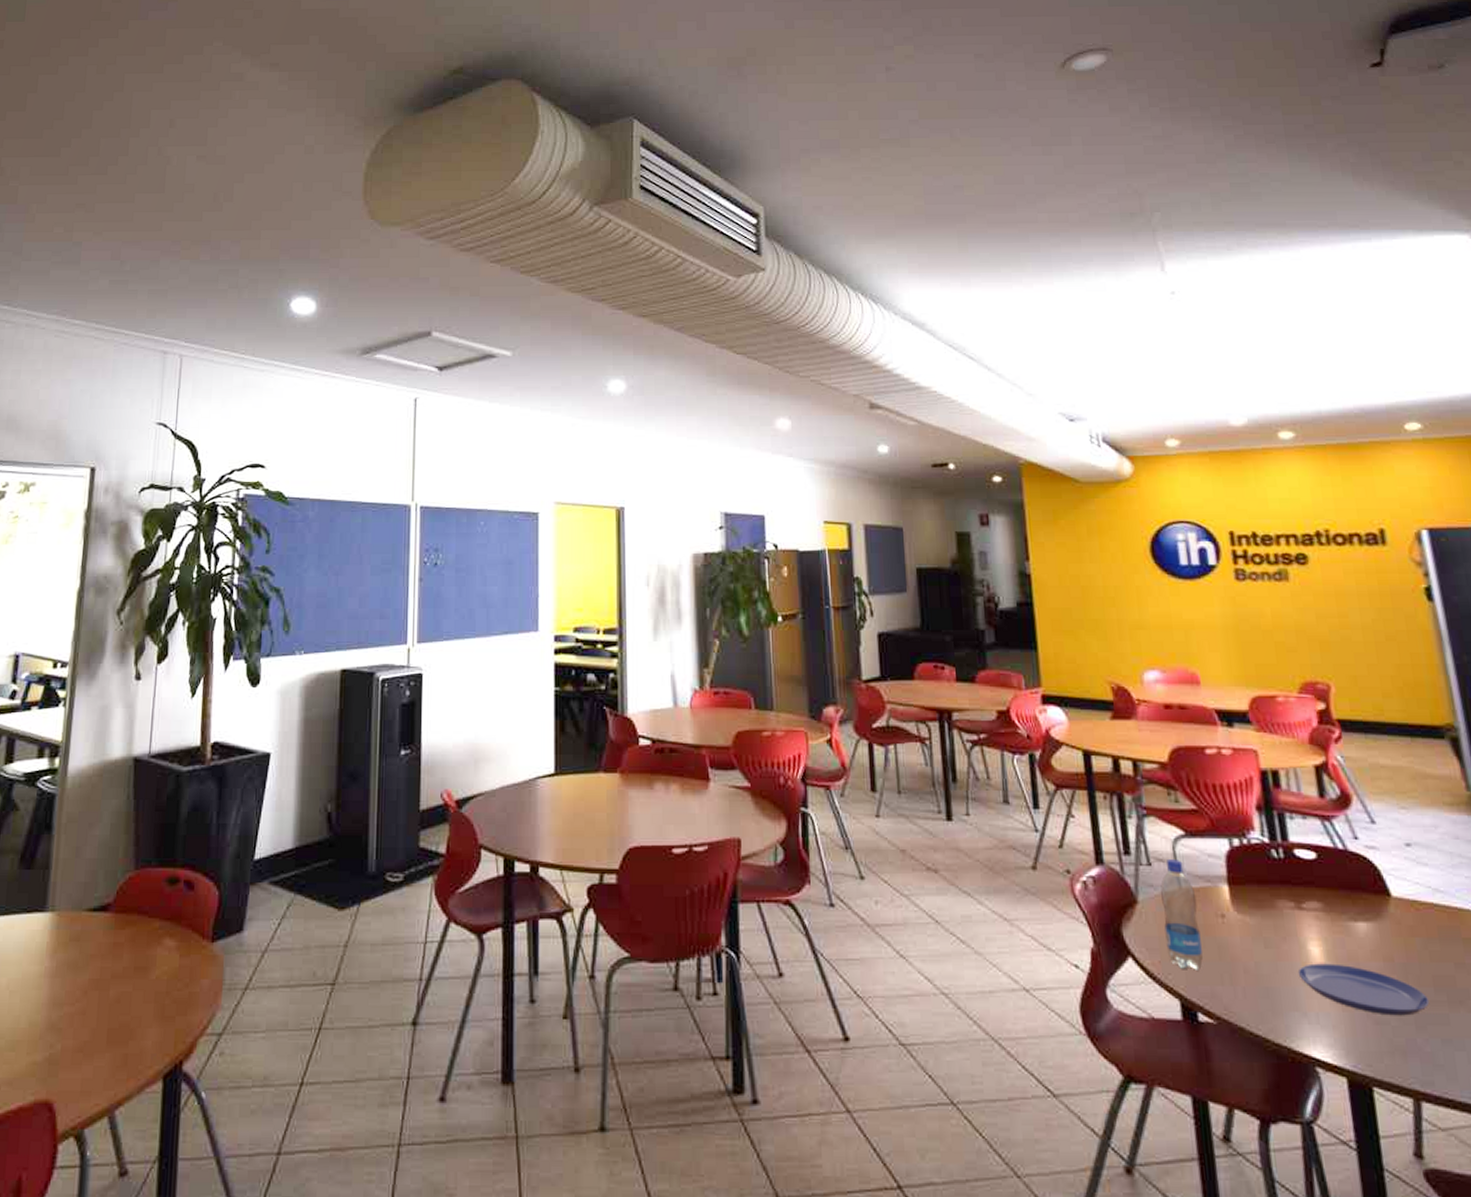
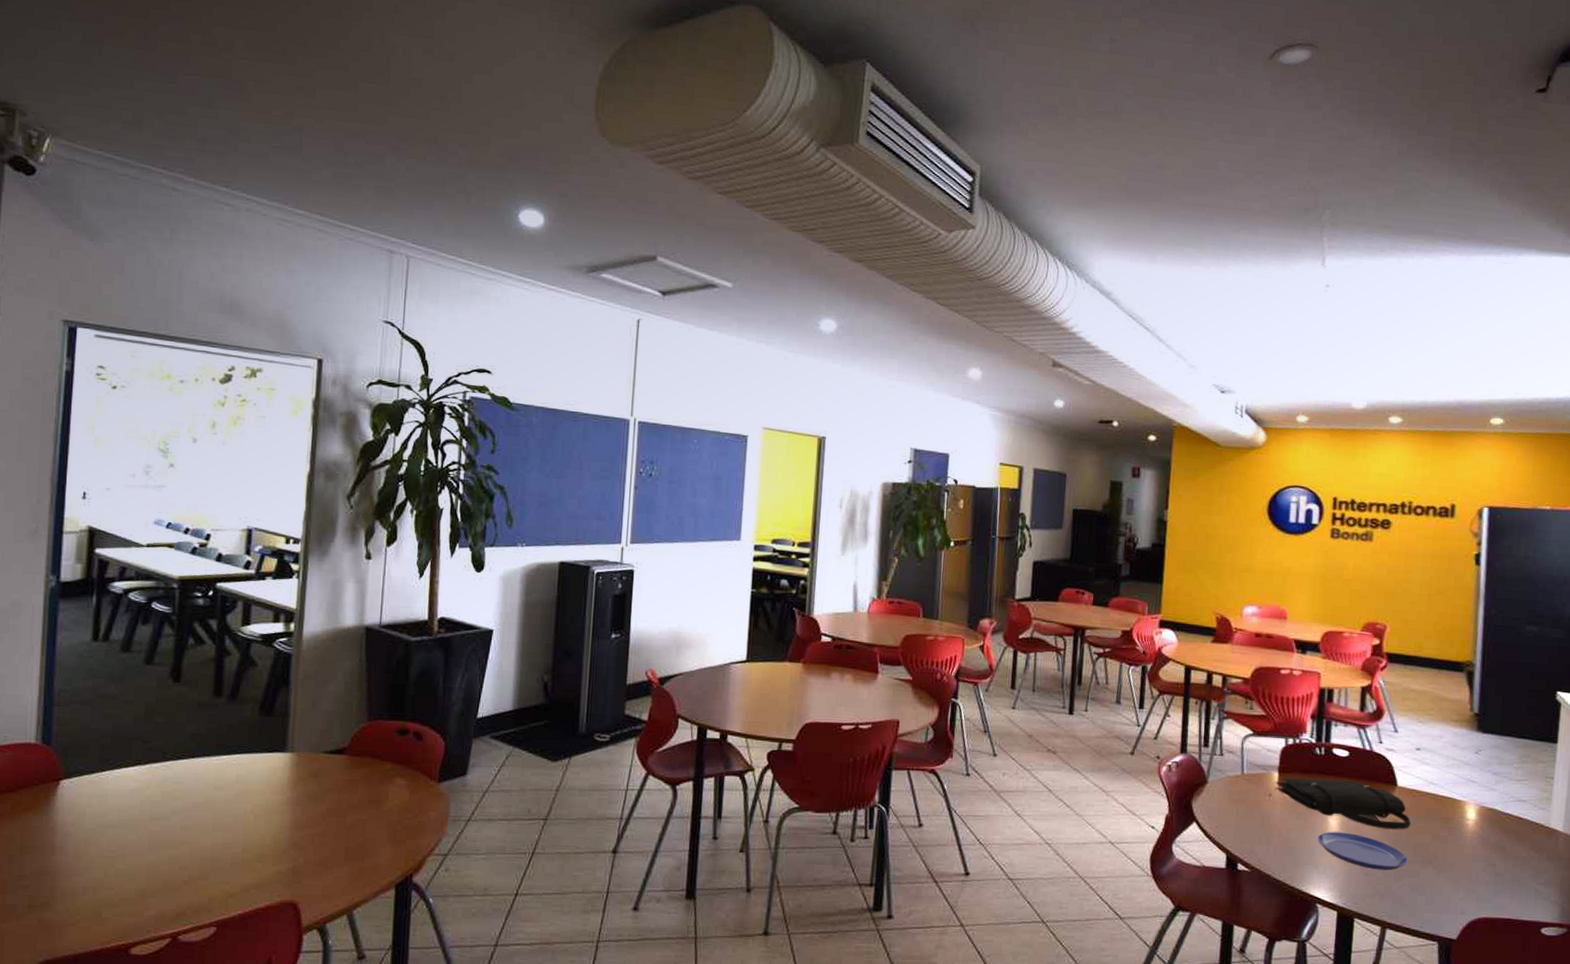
bottle: present [1160,858,1203,970] -> none [1223,751,1253,833]
handbag: none [1225,890,1422,958] -> present [1274,778,1411,830]

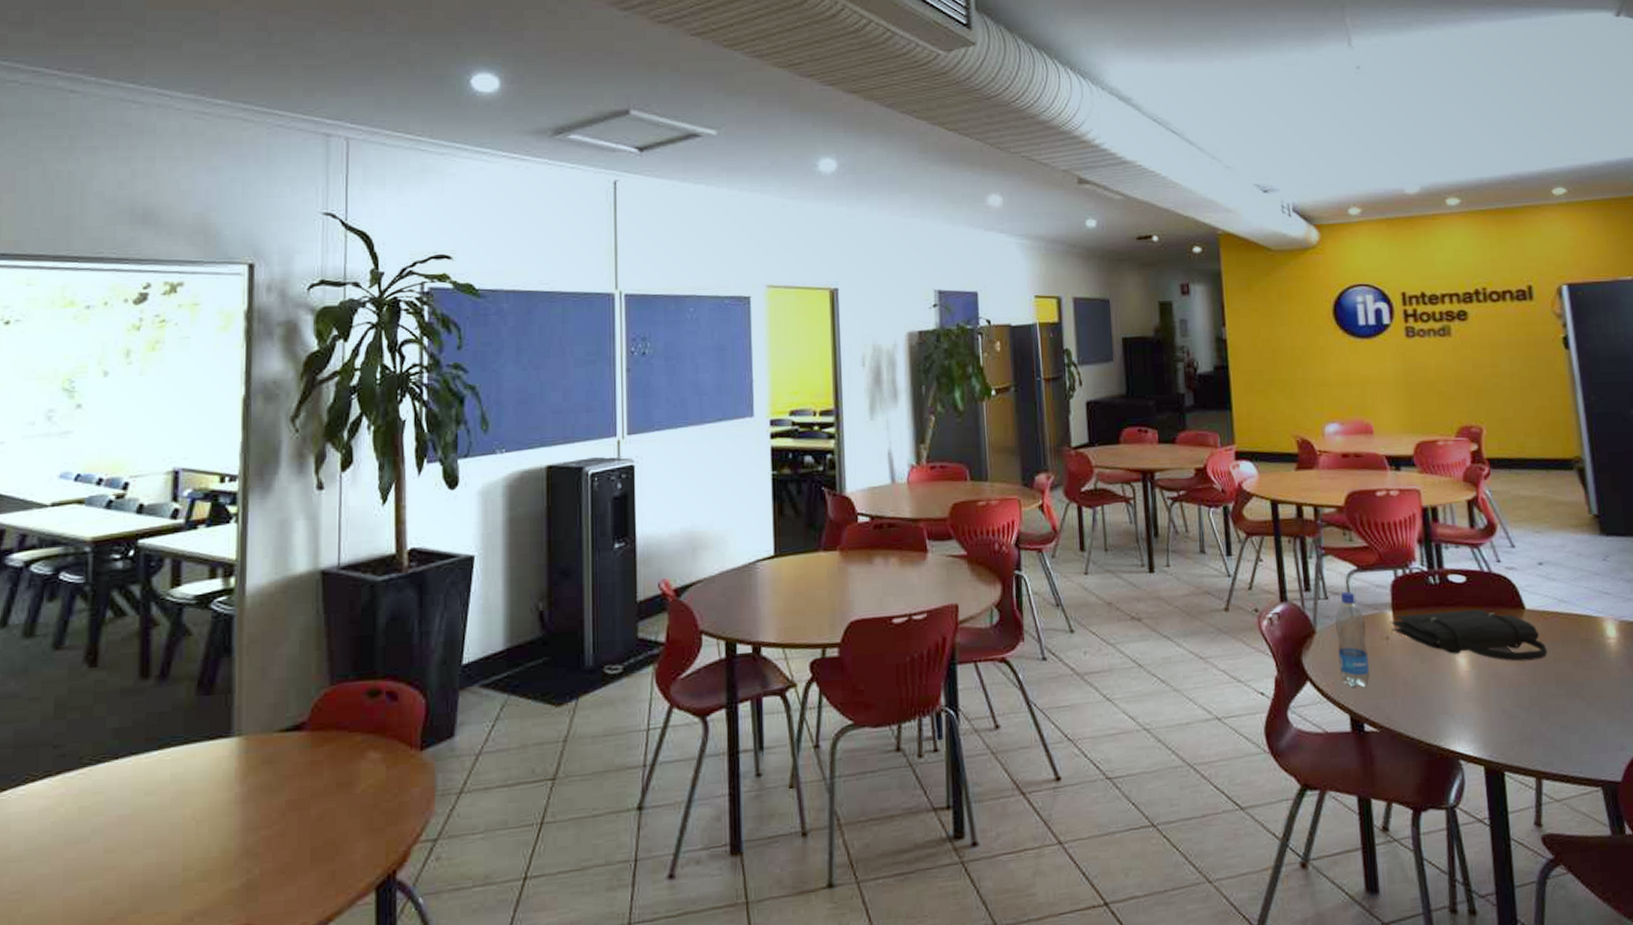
bottle: none [1223,751,1253,833] -> present [1335,591,1370,688]
plate: present [1317,831,1408,870] -> none [1447,671,1552,711]

